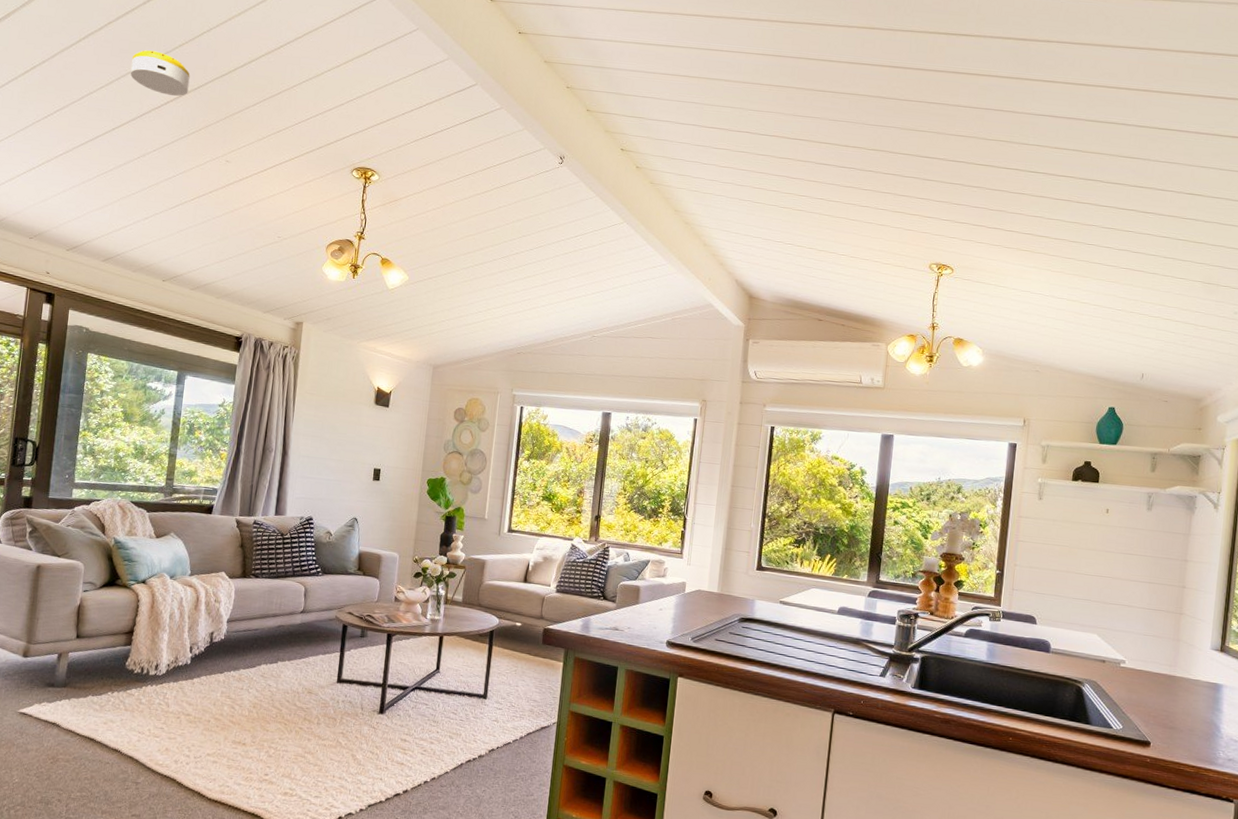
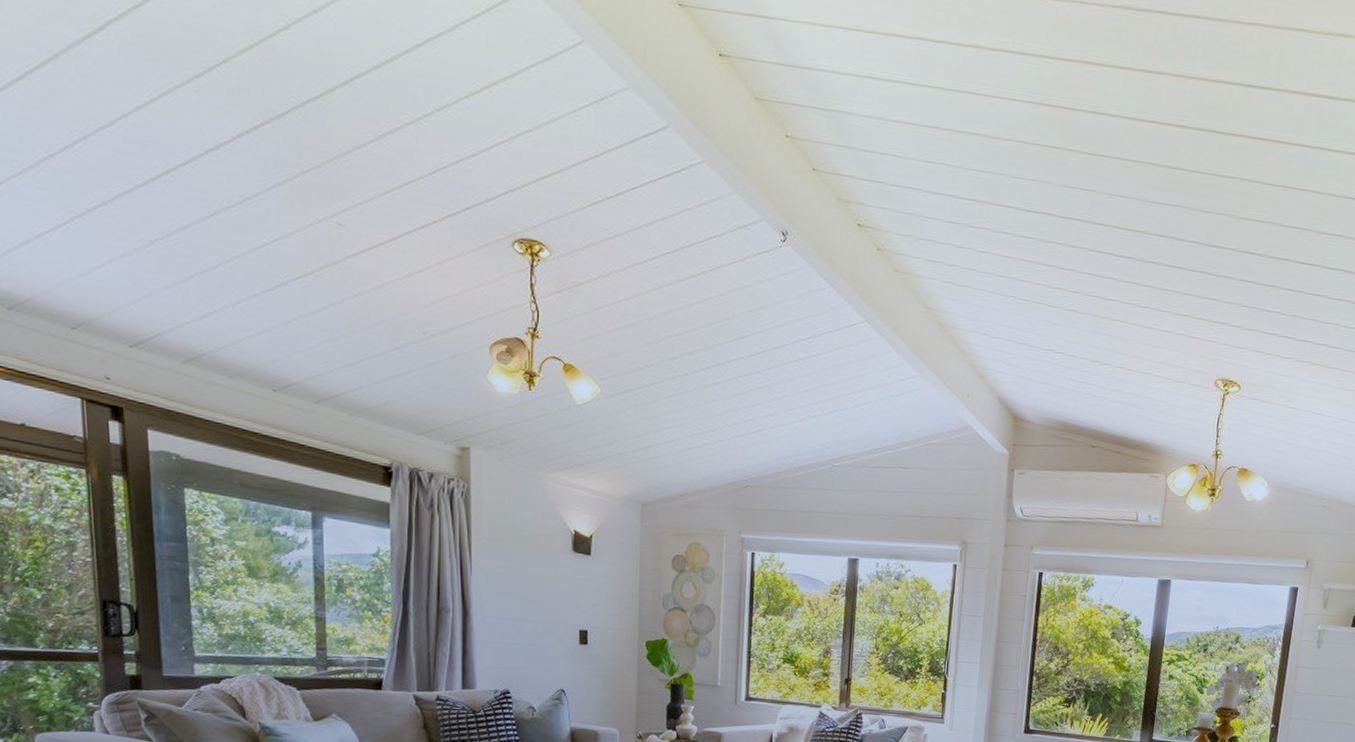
smoke detector: present [130,50,190,96] -> none [177,52,270,126]

